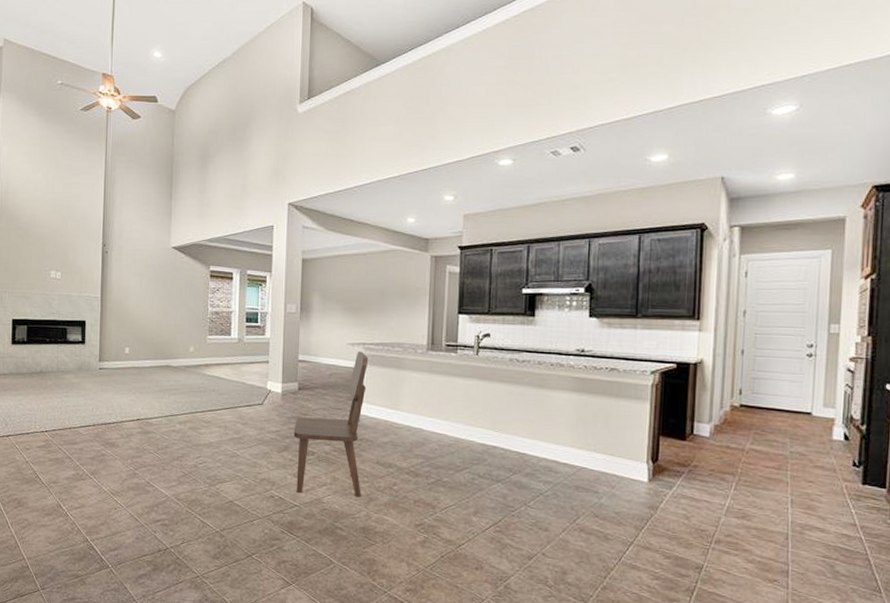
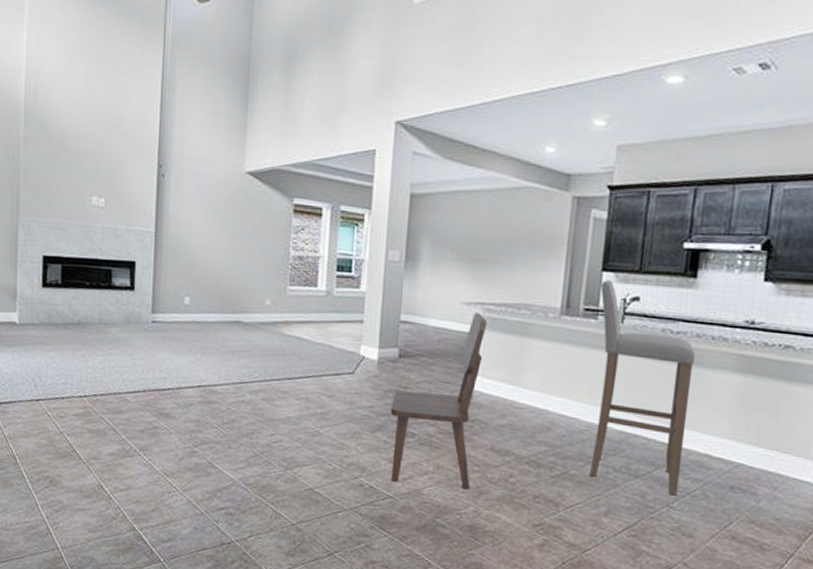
bar stool: none [458,320,538,497] -> present [590,279,695,496]

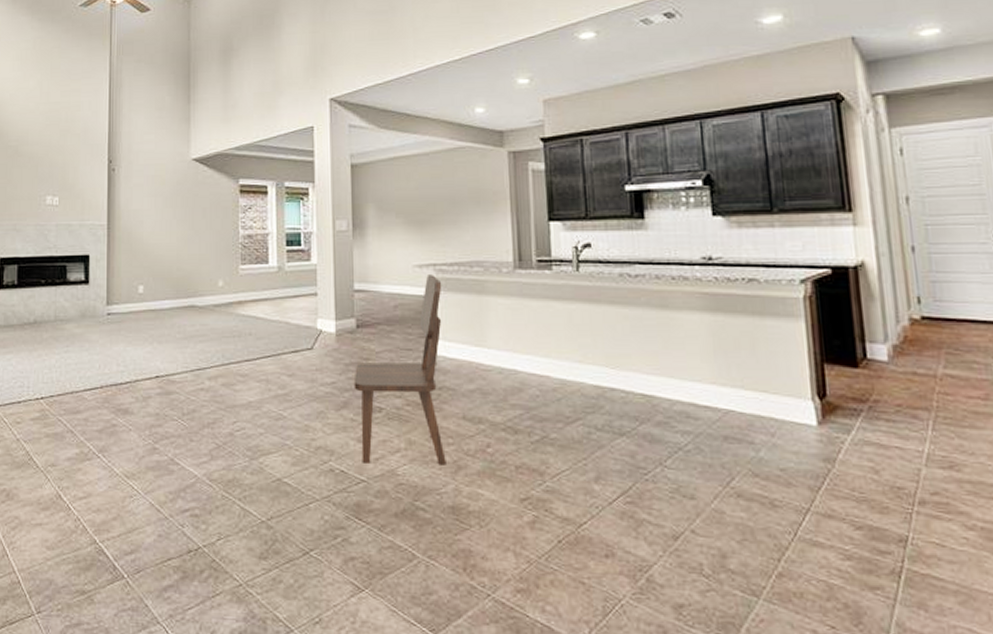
bar stool: present [590,279,695,496] -> none [550,228,669,453]

